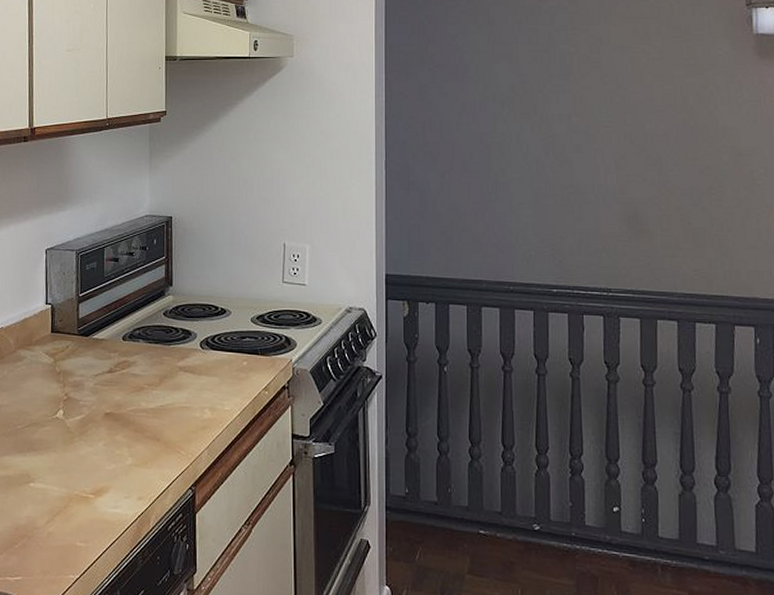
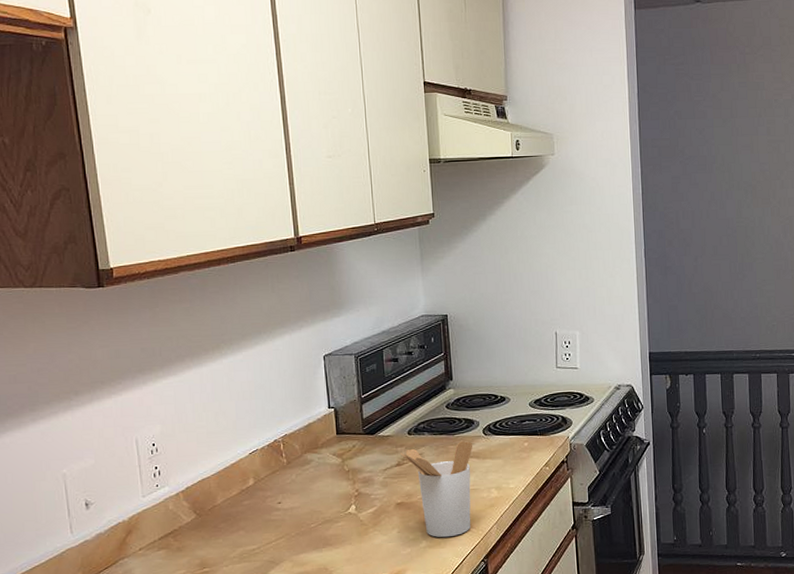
utensil holder: none [113,352,188,458] -> present [401,440,472,538]

